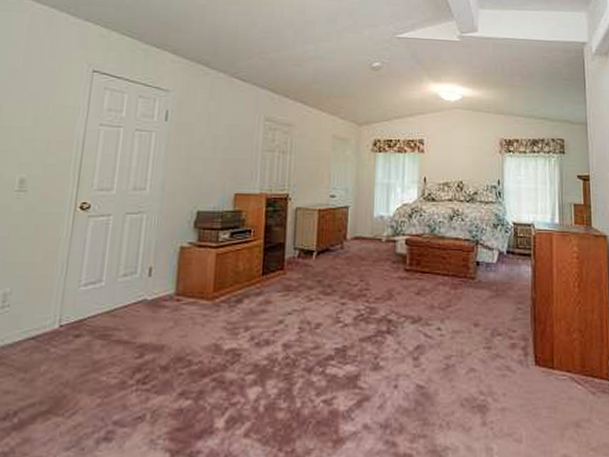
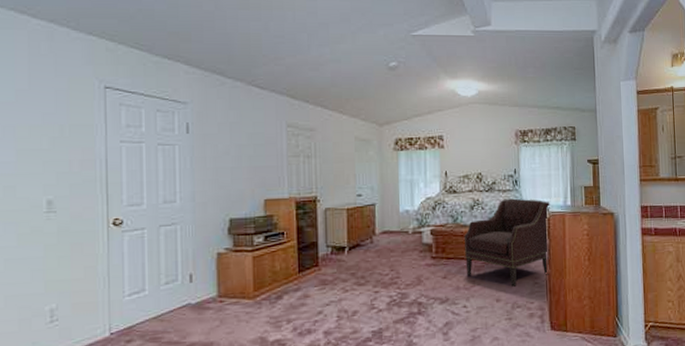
armchair: none [442,211,536,311] -> present [464,198,550,287]

